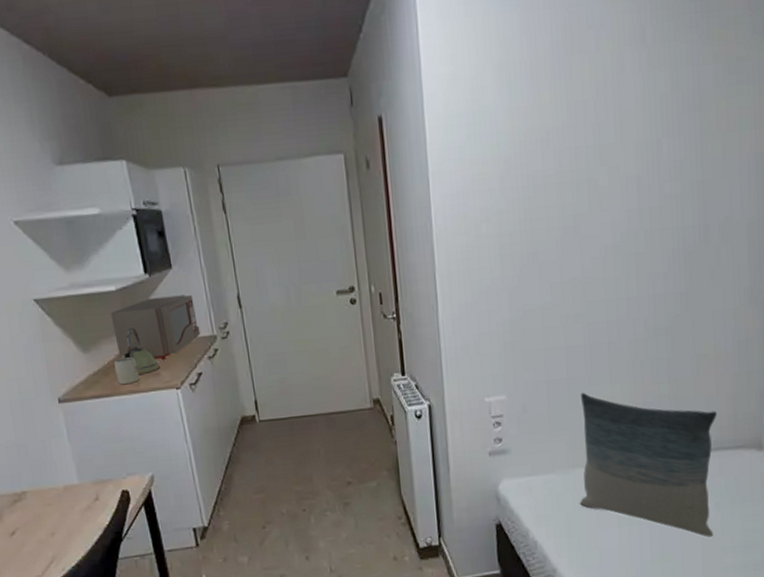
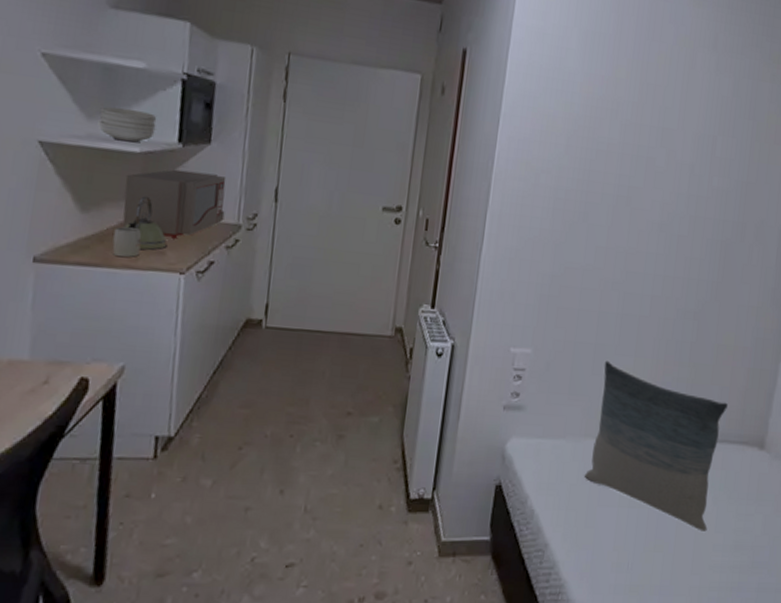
bowl: none [73,252,124,284] -> present [99,106,158,143]

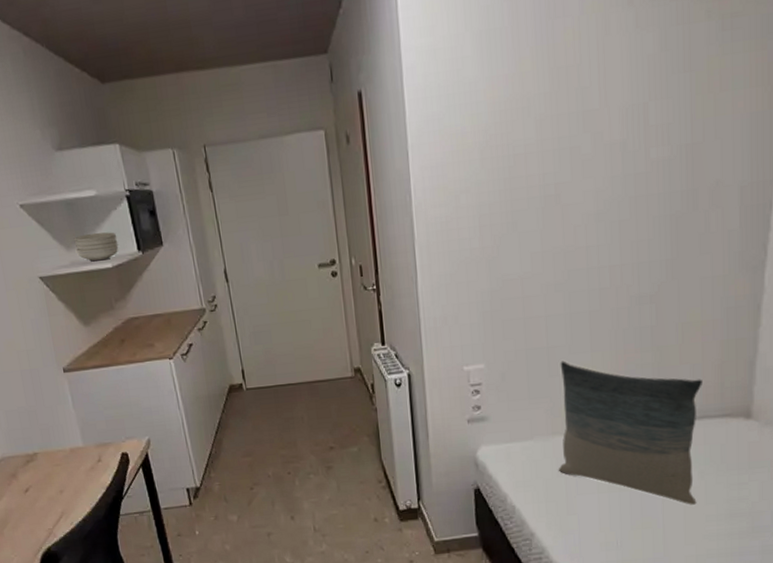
mug: present [112,226,142,258] -> none [112,329,136,356]
microwave: present [122,169,226,239] -> none [108,270,191,332]
kettle: present [123,196,168,251] -> none [118,301,154,347]

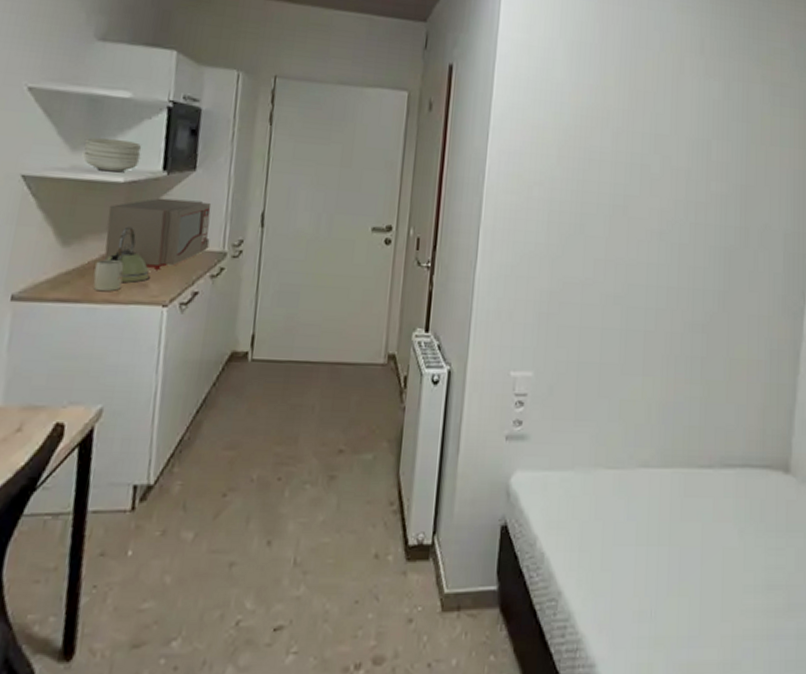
microwave: none [108,270,191,332] -> present [104,198,212,270]
mug: none [112,329,136,356] -> present [93,259,124,292]
kettle: none [118,301,154,347] -> present [105,226,150,284]
pillow: present [559,360,702,505] -> none [597,381,746,570]

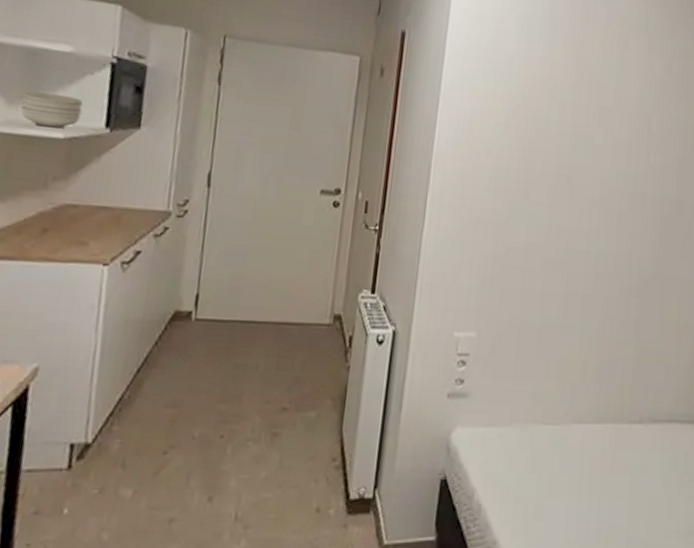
mug: present [93,259,124,292] -> none [29,216,63,250]
microwave: present [104,198,212,270] -> none [41,155,156,228]
kettle: present [105,226,150,284] -> none [42,183,91,242]

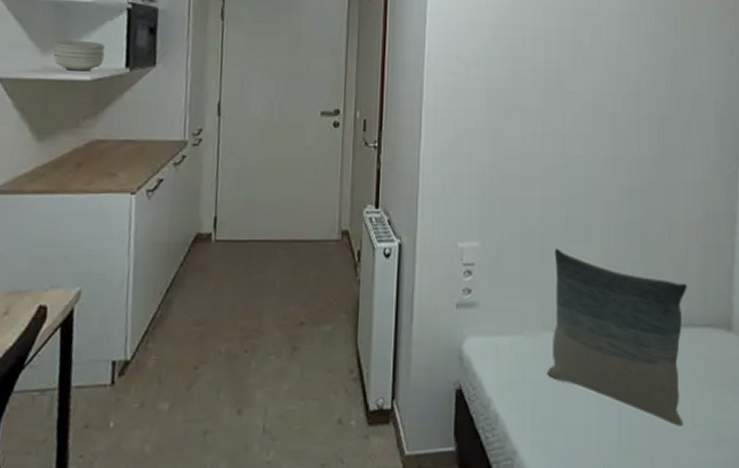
pillow: none [533,341,674,518] -> present [547,248,687,427]

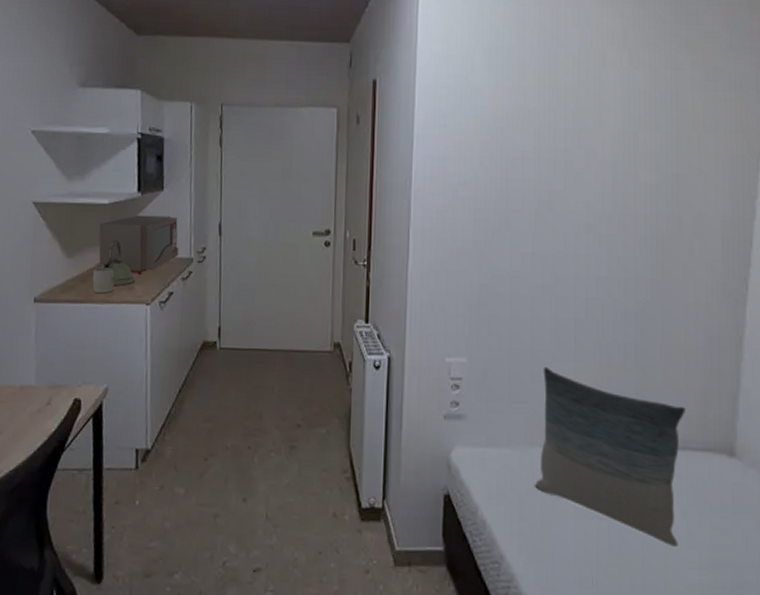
bowl: present [53,40,106,72] -> none [76,167,120,196]
mug: none [67,152,95,183] -> present [92,267,115,294]
microwave: none [75,93,172,160] -> present [99,215,179,275]
kettle: none [77,121,119,174] -> present [100,240,135,287]

